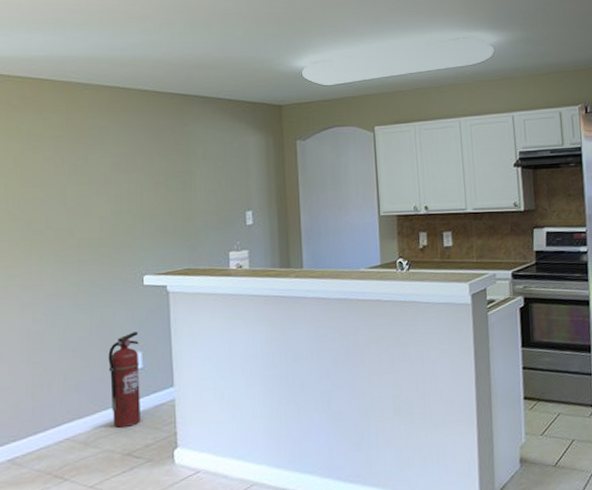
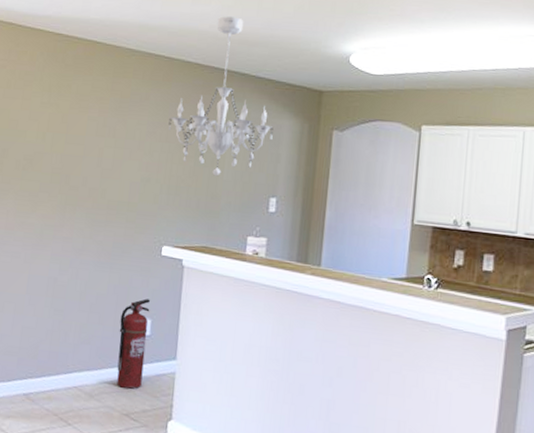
chandelier: none [133,43,240,199] -> present [168,16,274,176]

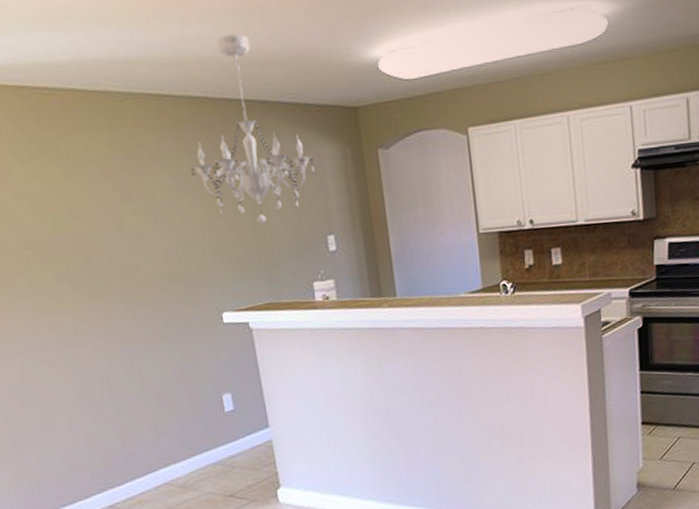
fire extinguisher: present [116,298,150,389] -> none [195,372,239,471]

